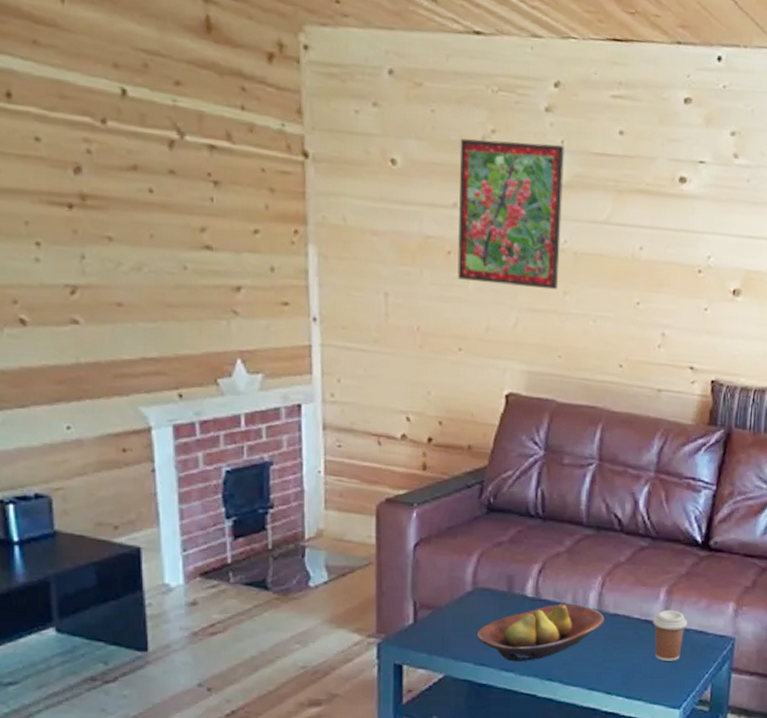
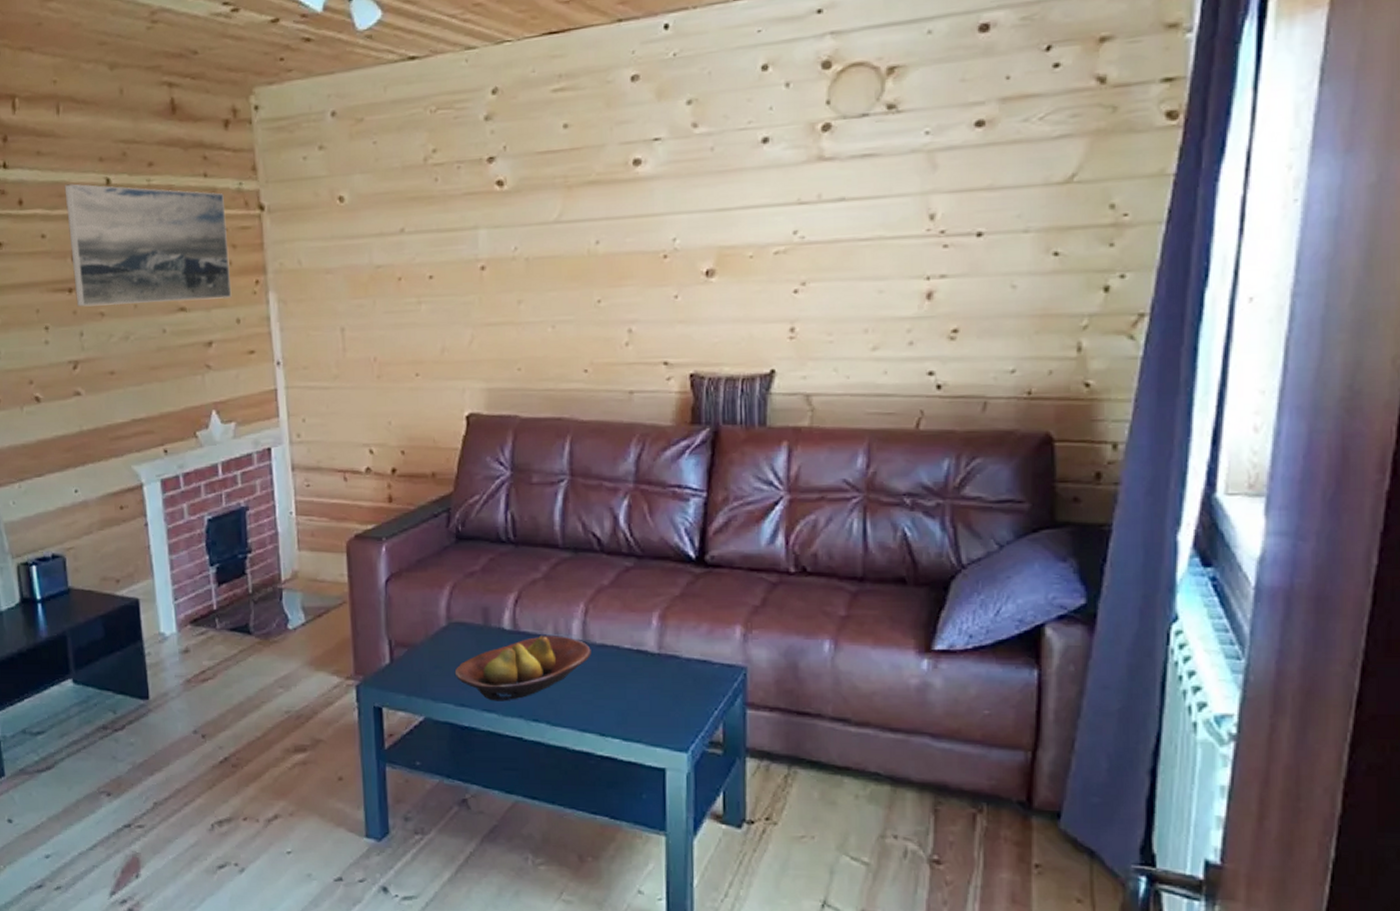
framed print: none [67,85,267,245] -> present [64,184,232,307]
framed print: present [457,139,564,290] -> none [403,152,512,304]
coffee cup: present [653,610,688,661] -> none [646,637,688,696]

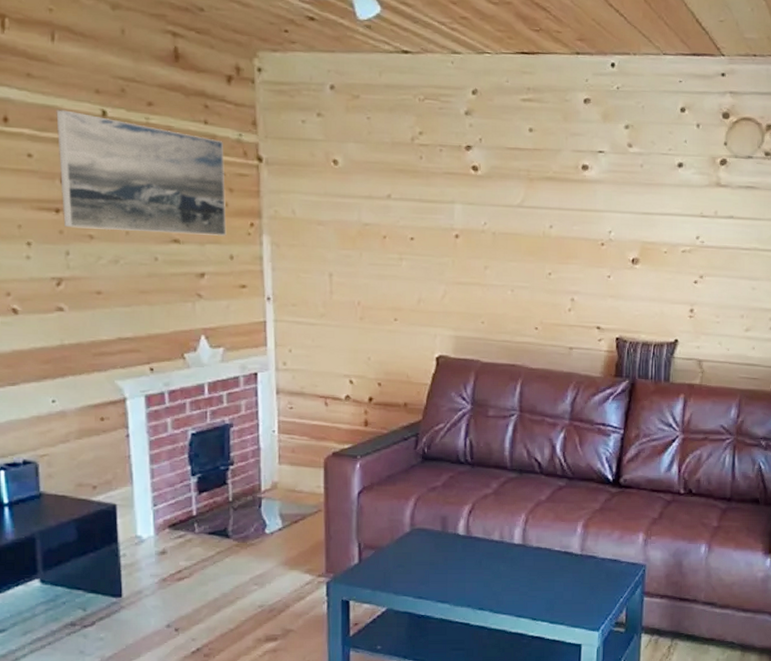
fruit bowl: present [454,636,591,701] -> none [415,540,529,594]

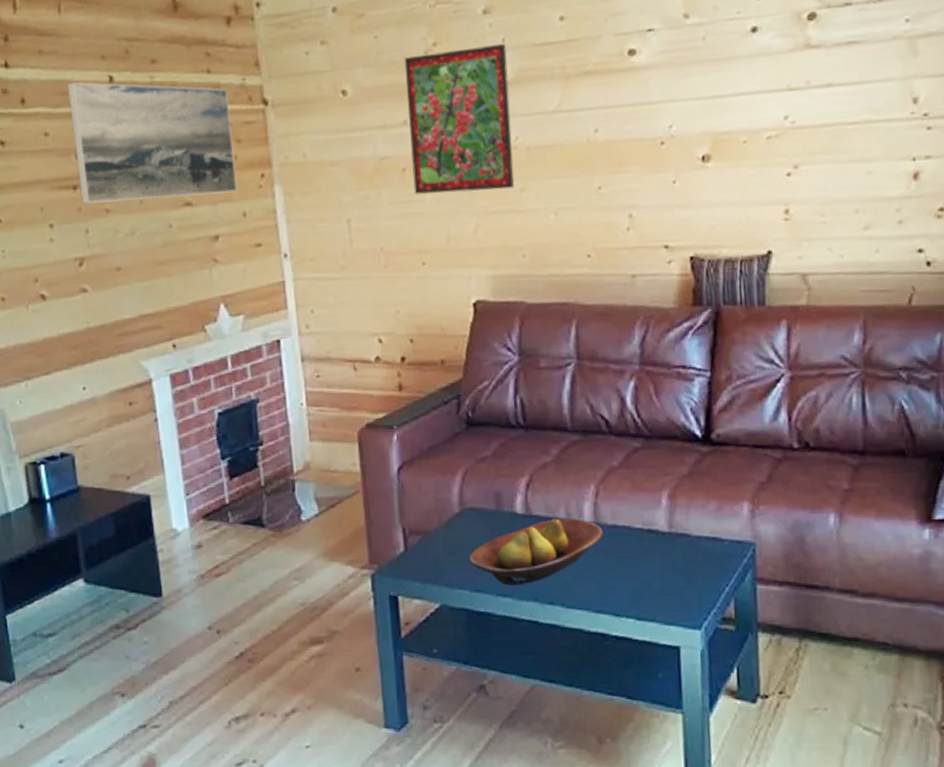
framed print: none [392,140,482,265] -> present [404,44,515,194]
fruit bowl: none [415,540,529,594] -> present [469,518,604,586]

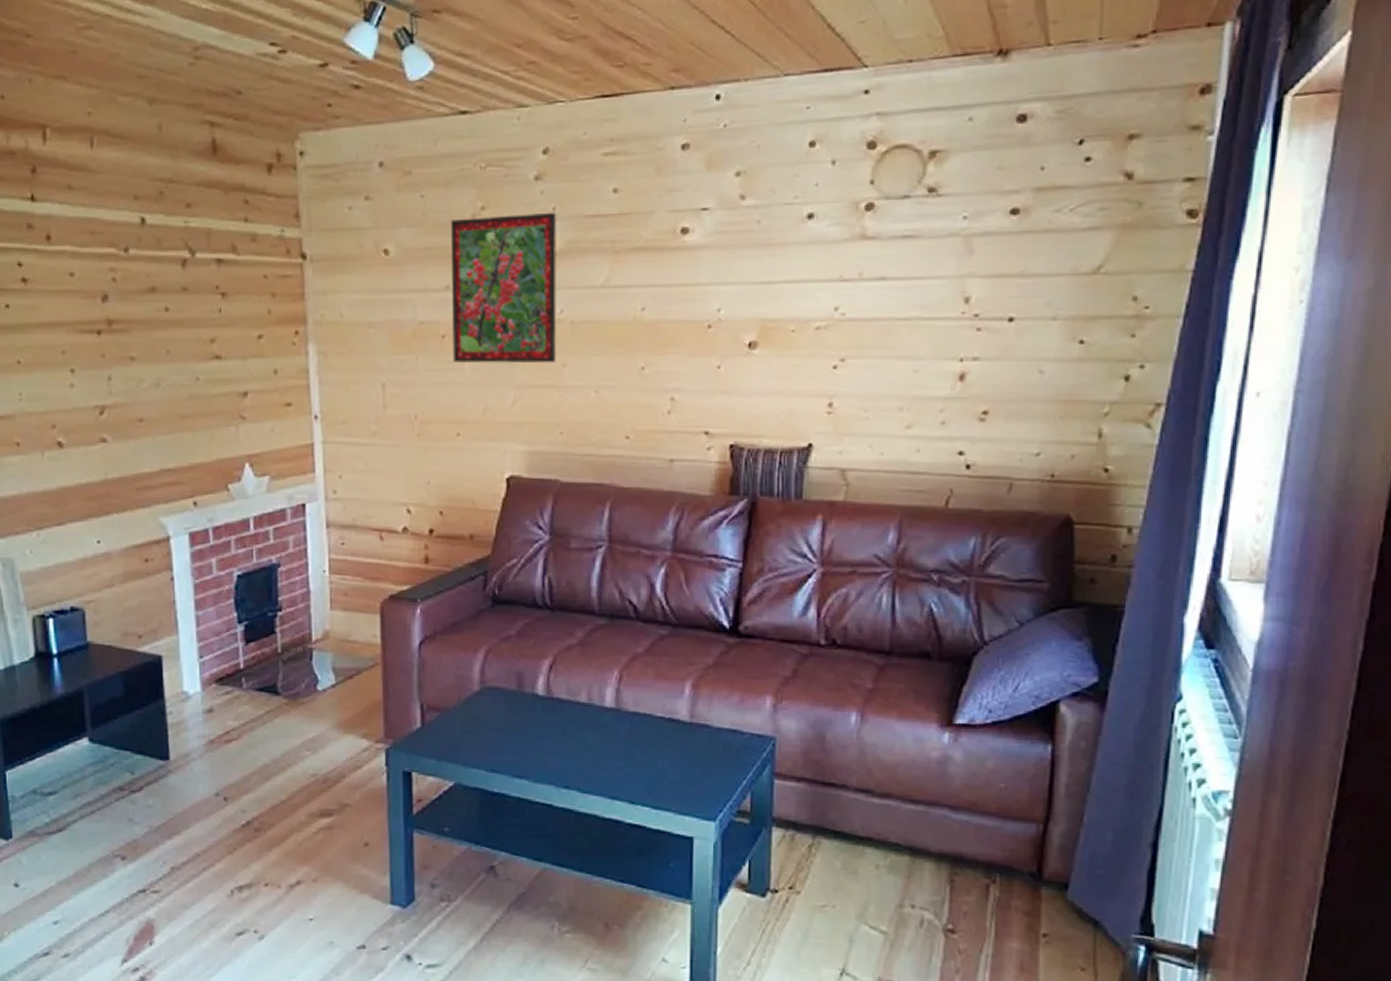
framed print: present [67,82,238,204] -> none [96,221,270,351]
fruit bowl: present [469,518,604,586] -> none [486,702,624,768]

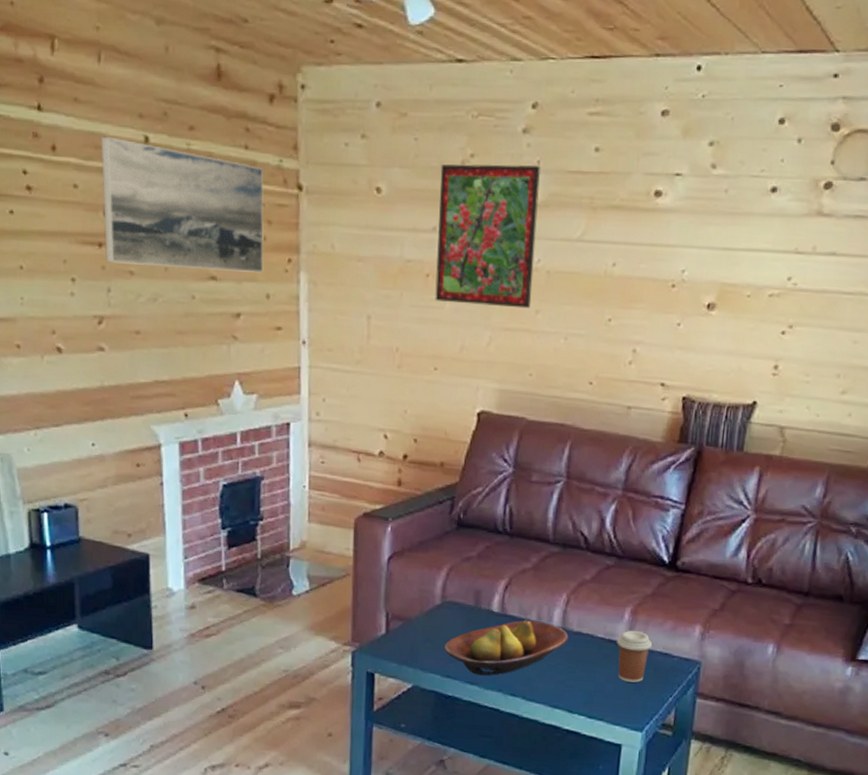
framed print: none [96,221,270,351] -> present [101,136,265,274]
fruit bowl: none [486,702,624,768] -> present [444,620,569,676]
coffee cup: none [678,706,719,765] -> present [617,630,653,683]

